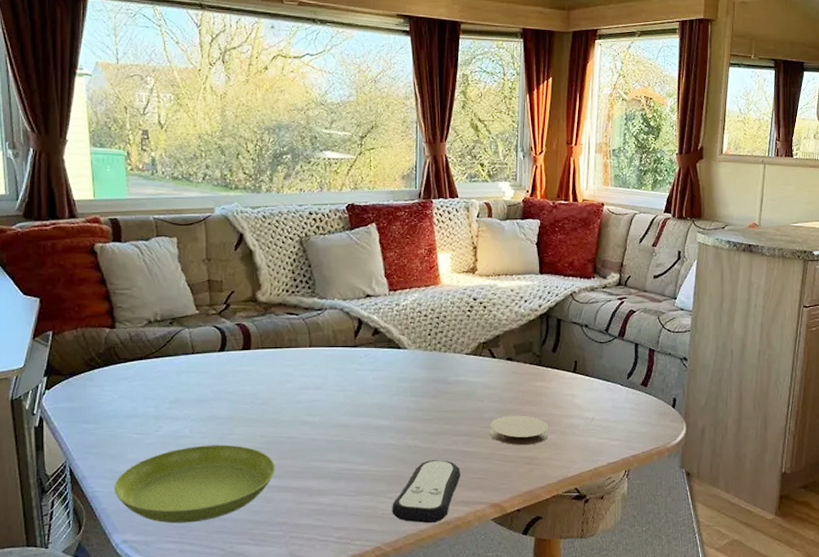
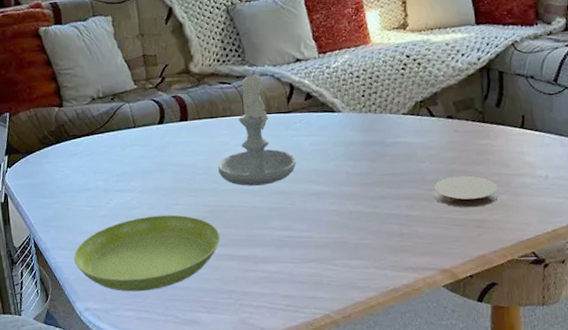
candle: none [278,303,359,418] -> present [217,71,296,186]
remote control: present [392,460,461,524] -> none [338,225,407,291]

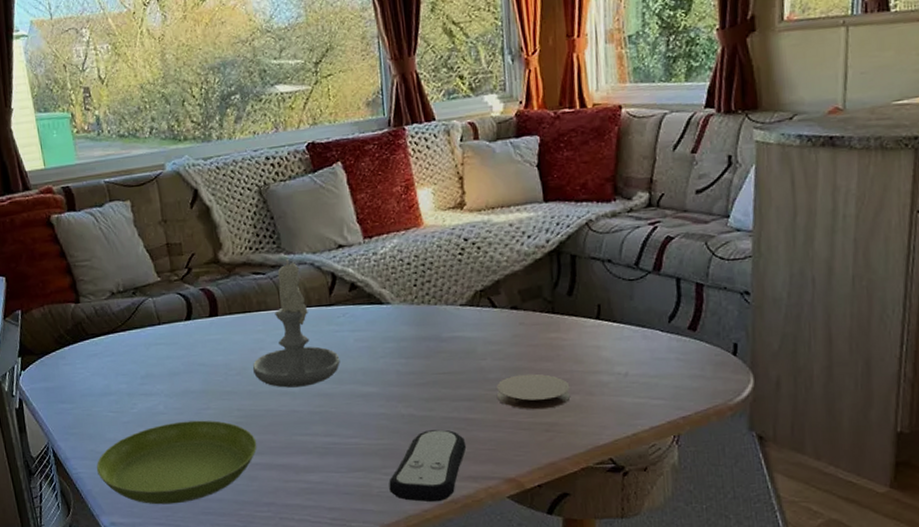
remote control: none [338,225,407,291] -> present [389,429,467,503]

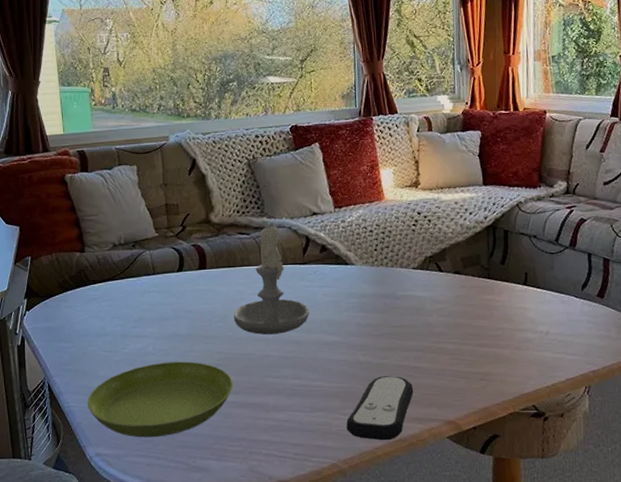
coaster: present [496,373,571,410] -> none [440,329,502,361]

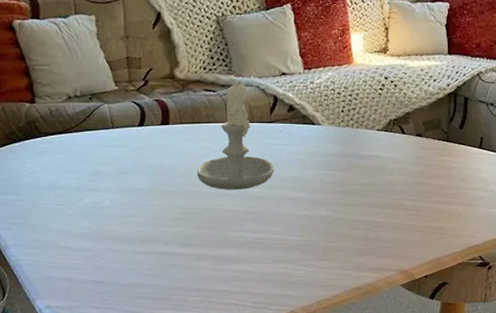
saucer: present [87,361,233,438] -> none [36,215,194,290]
remote control: present [346,376,414,441] -> none [306,230,372,289]

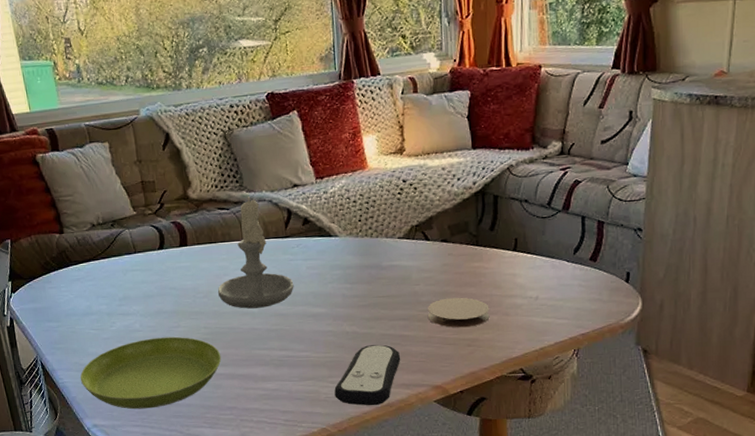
saucer: none [36,215,194,290] -> present [80,336,222,410]
remote control: none [306,230,372,289] -> present [334,344,401,406]
coaster: none [399,188,455,217] -> present [427,297,490,328]

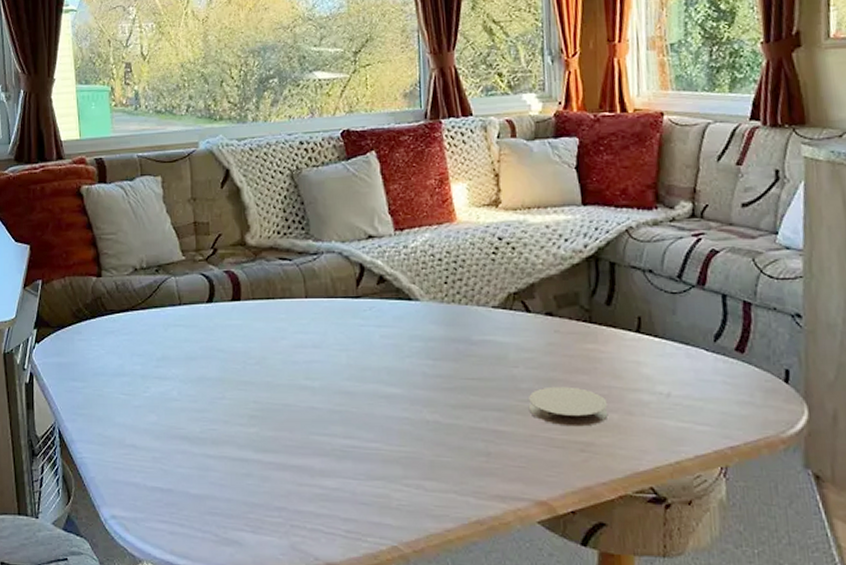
saucer: present [80,336,222,410] -> none [102,410,272,501]
candle: present [217,196,294,309] -> none [272,246,364,382]
remote control: present [334,344,401,406] -> none [409,440,495,522]

